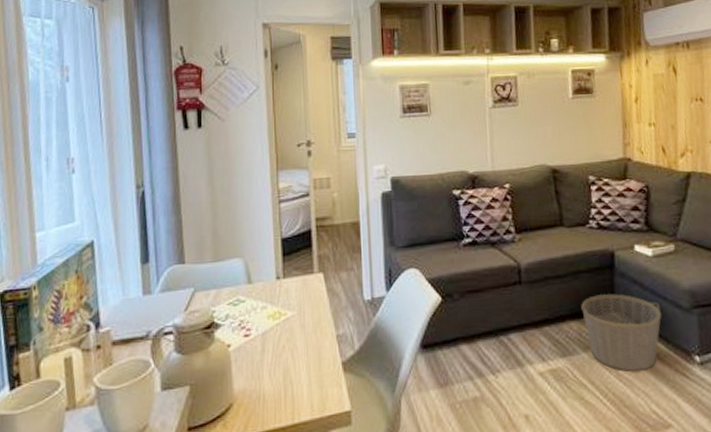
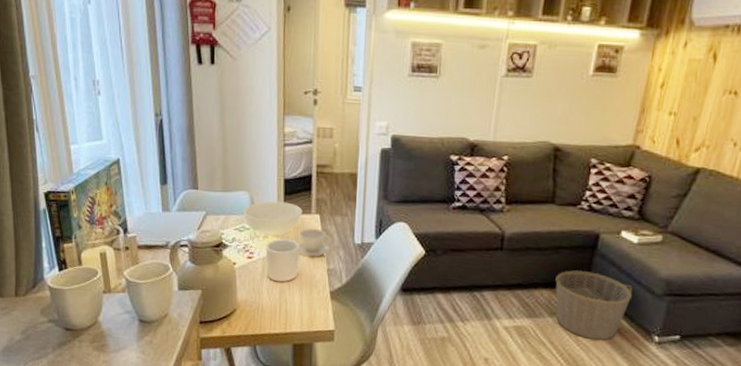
bowl: none [237,264,305,306] -> present [243,201,303,237]
mug: none [264,307,305,361] -> present [265,239,301,283]
teacup: none [301,289,338,324] -> present [298,228,331,257]

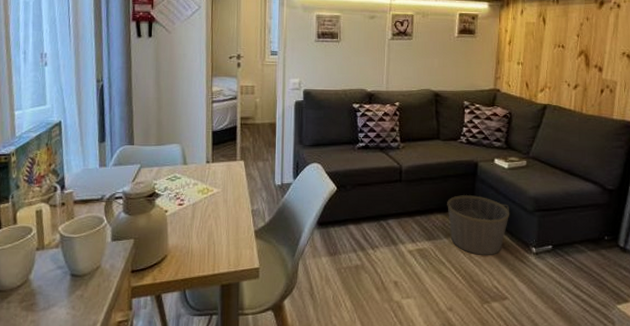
bowl: present [243,201,303,237] -> none [175,151,229,183]
mug: present [265,239,301,283] -> none [195,185,227,226]
teacup: present [298,228,331,257] -> none [225,173,255,200]

